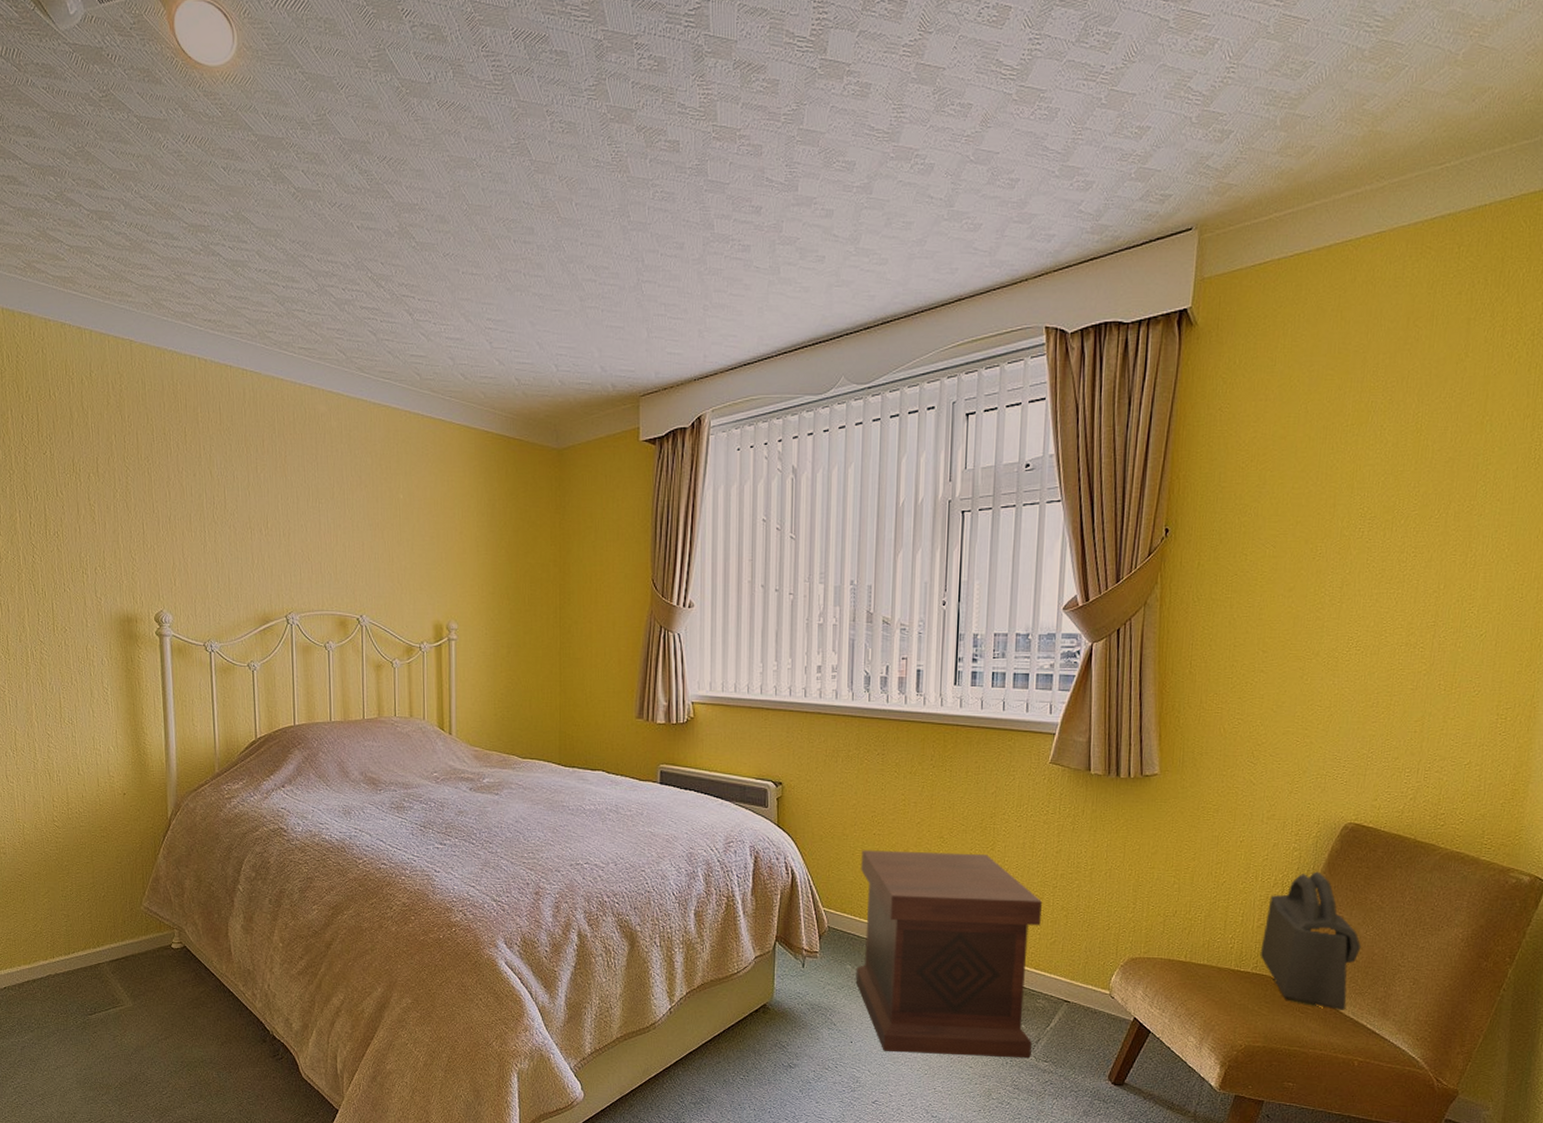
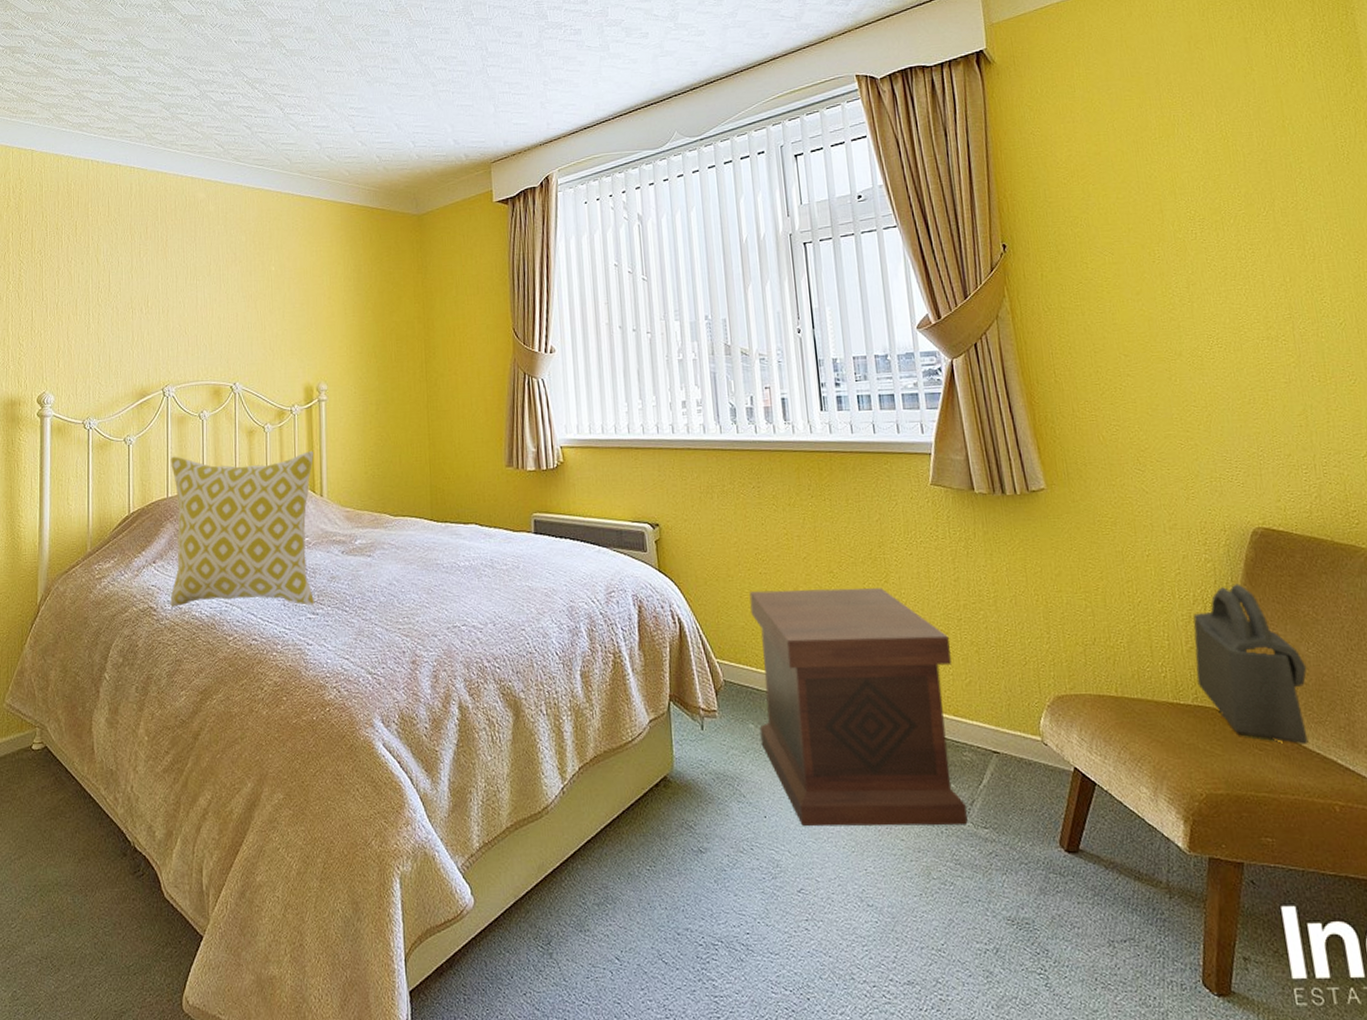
pillow: none [297,685,443,836] -> present [170,451,315,607]

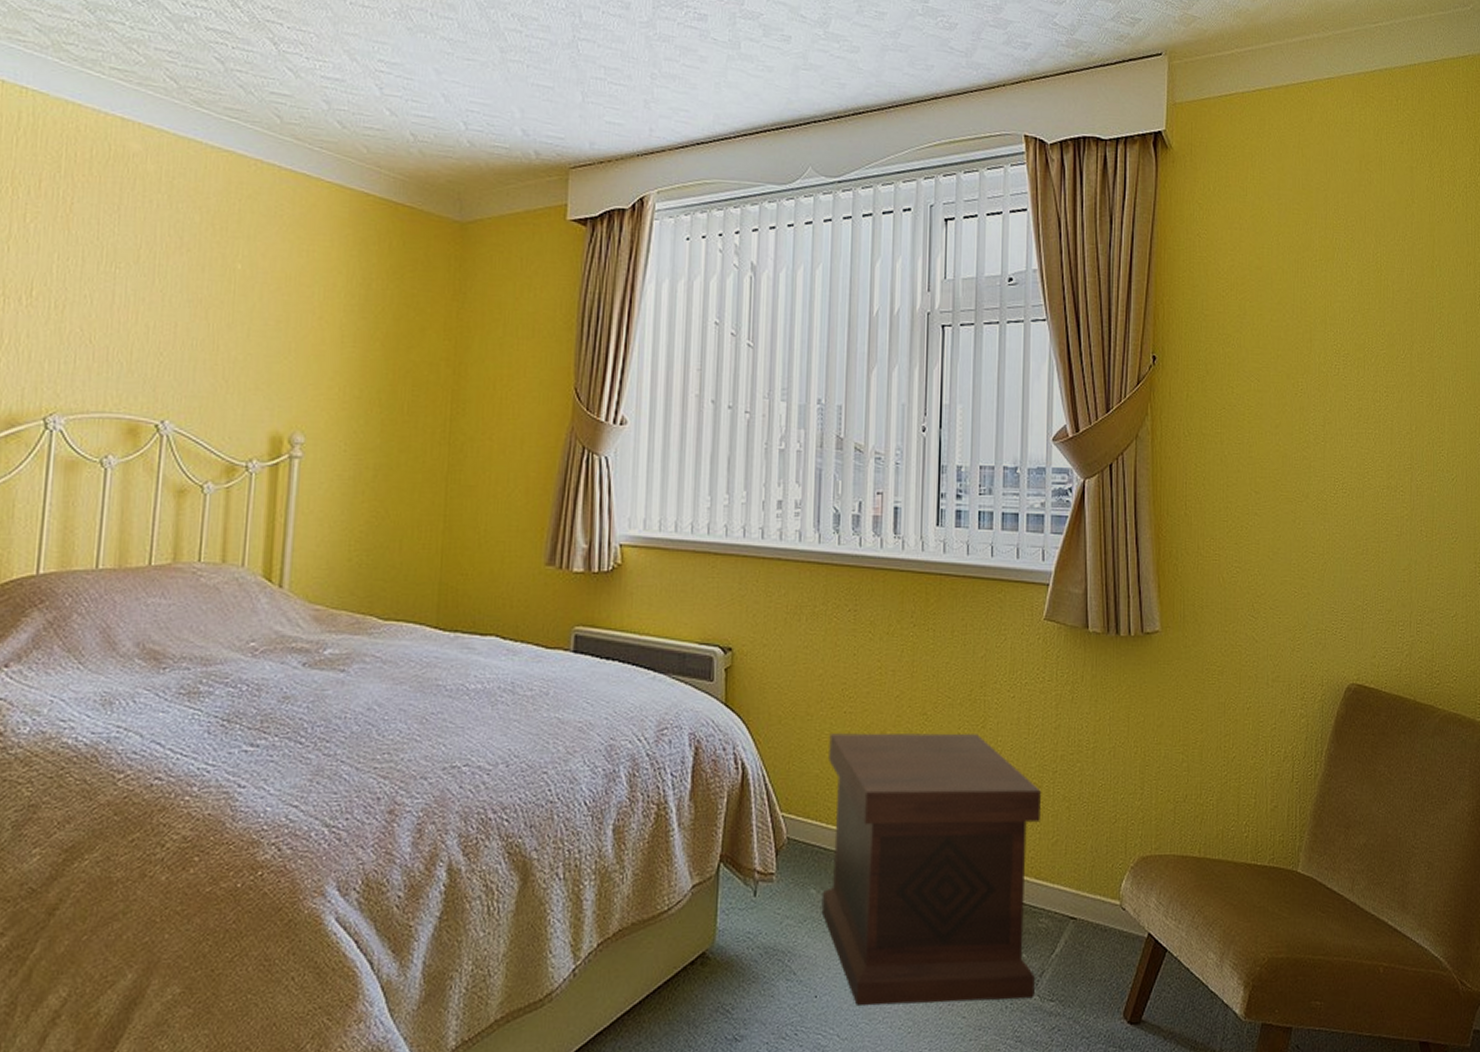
pillow: present [170,451,315,607] -> none [27,516,274,734]
handbag: present [1193,583,1309,744] -> none [1276,741,1375,906]

